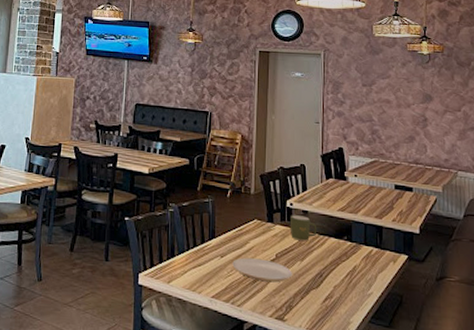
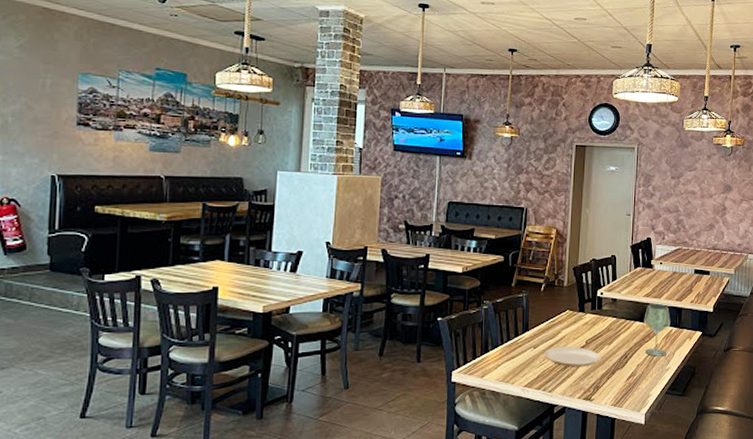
mug: present [291,215,317,241] -> none [600,303,625,326]
wine glass: none [339,220,370,279] -> present [644,304,671,357]

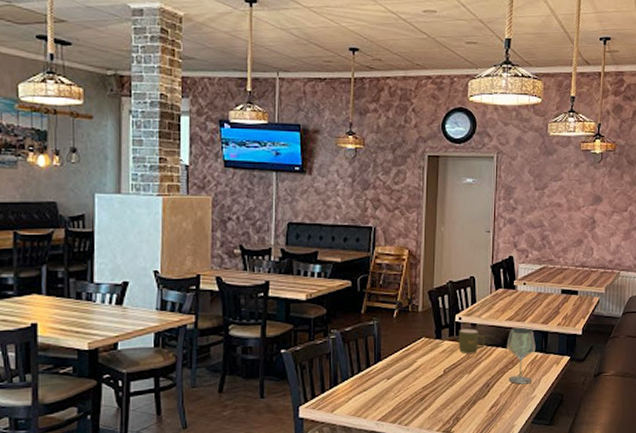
plate: present [545,346,600,367] -> none [399,376,460,399]
mug: none [600,303,625,326] -> present [459,329,486,354]

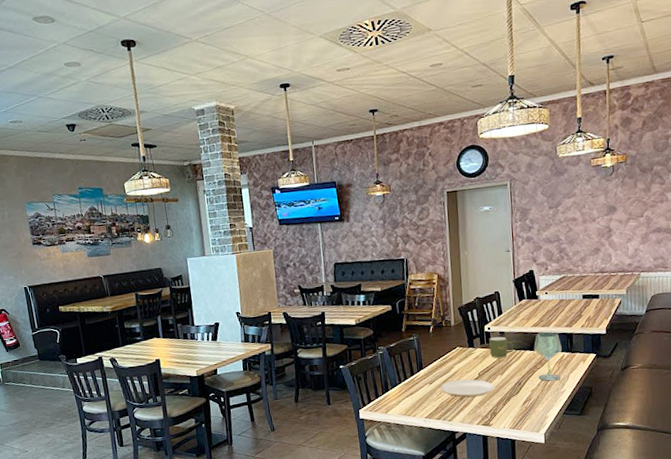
plate: none [399,376,460,399] -> present [440,379,494,398]

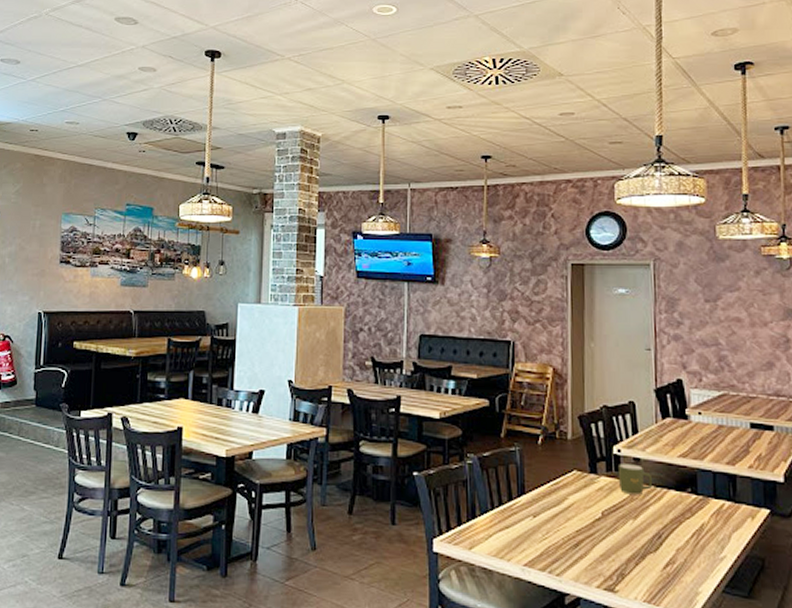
plate: present [440,379,494,398] -> none [548,517,623,546]
wine glass: present [534,332,562,381] -> none [681,468,721,540]

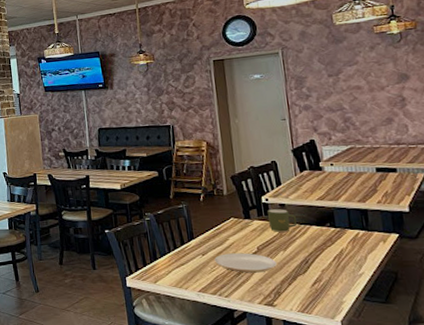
plate: none [548,517,623,546] -> present [214,253,277,273]

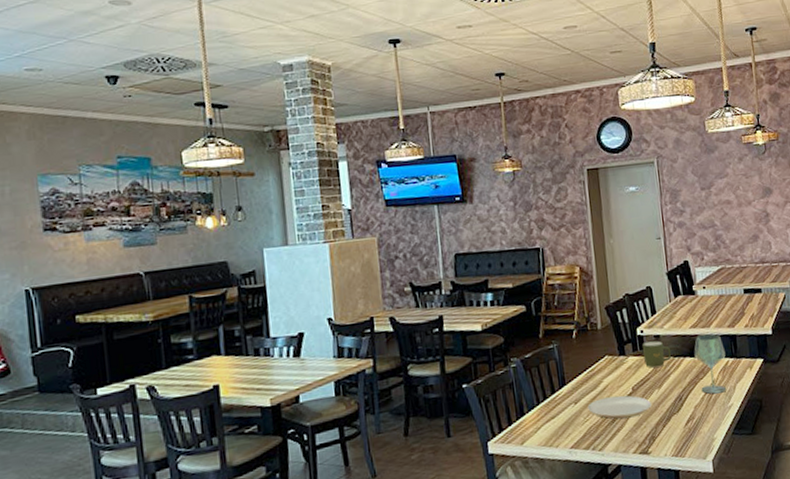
wine glass: none [321,207,356,262] -> present [694,334,726,394]

